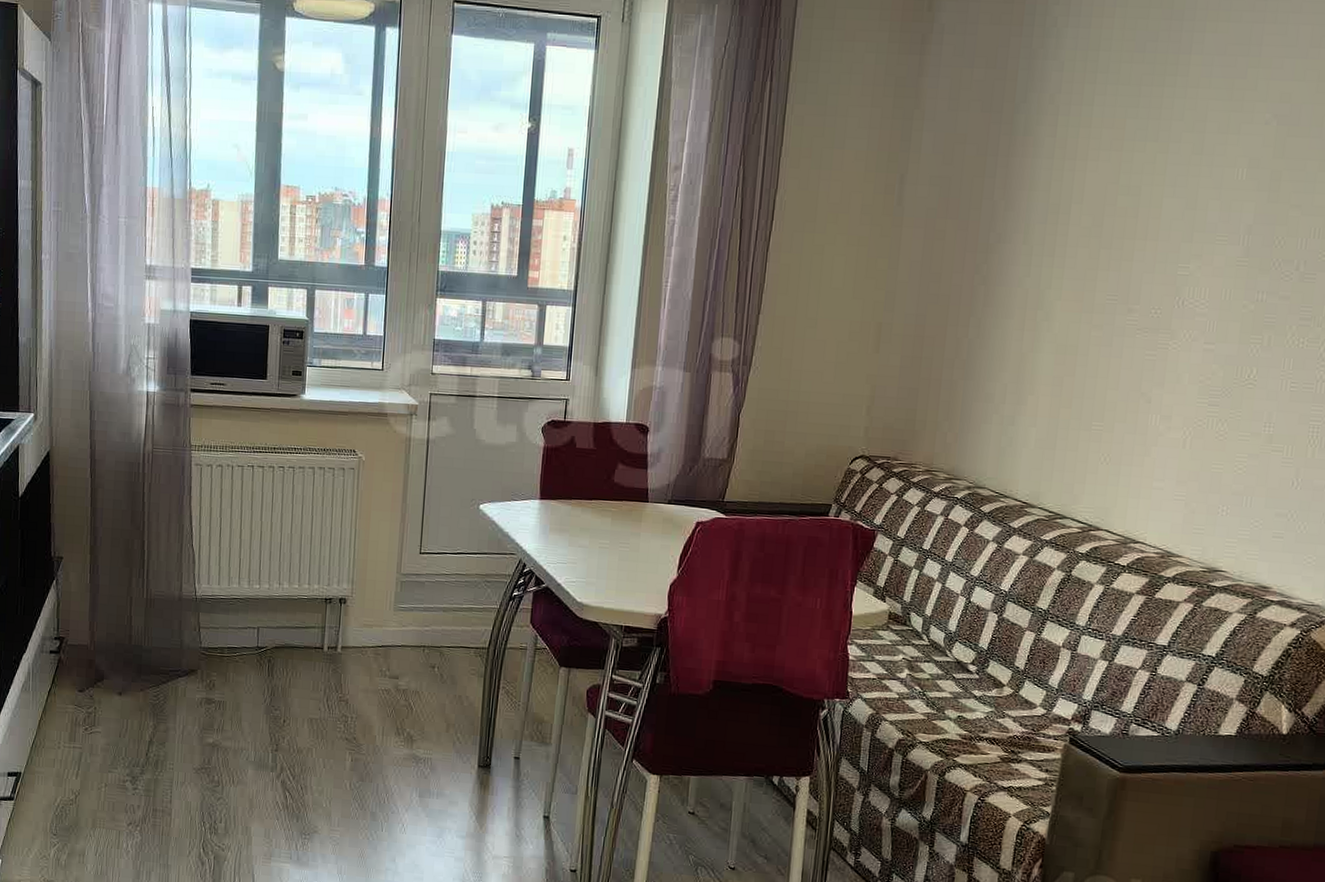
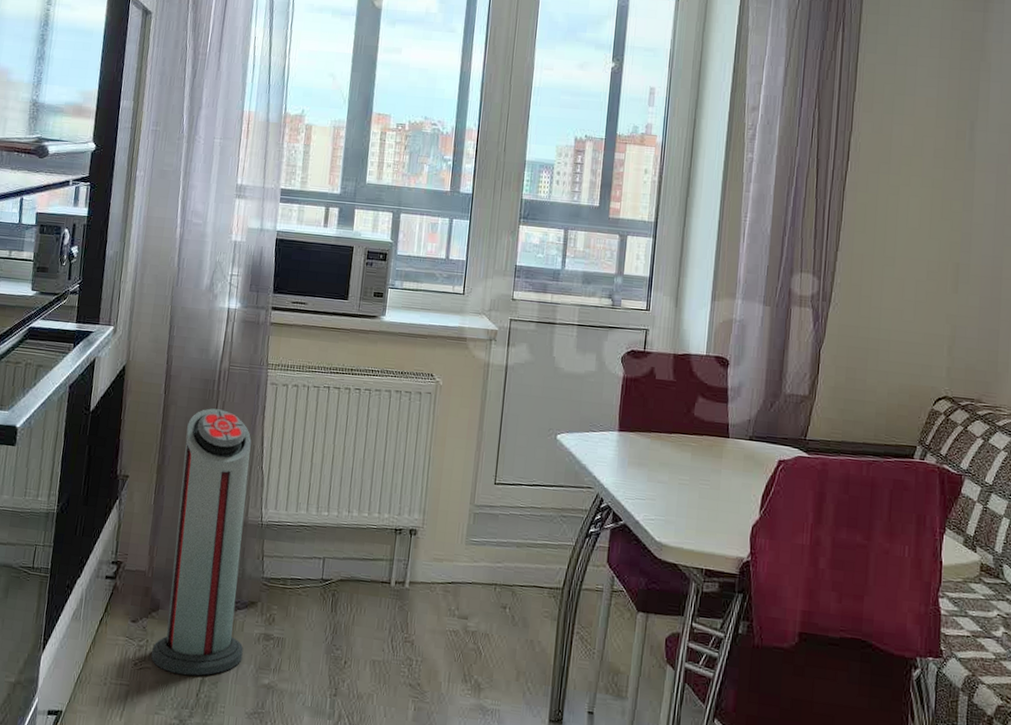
air purifier: none [100,490,187,738] -> present [151,408,252,676]

